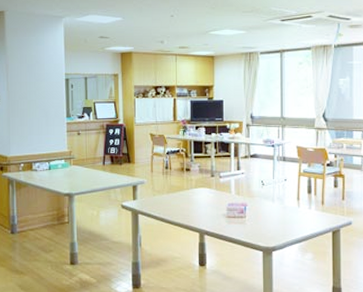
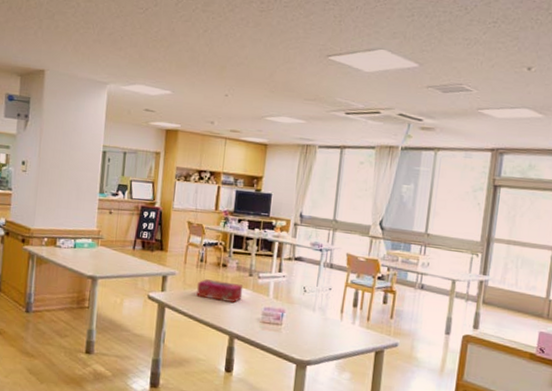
tissue box: none [164,184,207,202] -> present [196,279,243,302]

